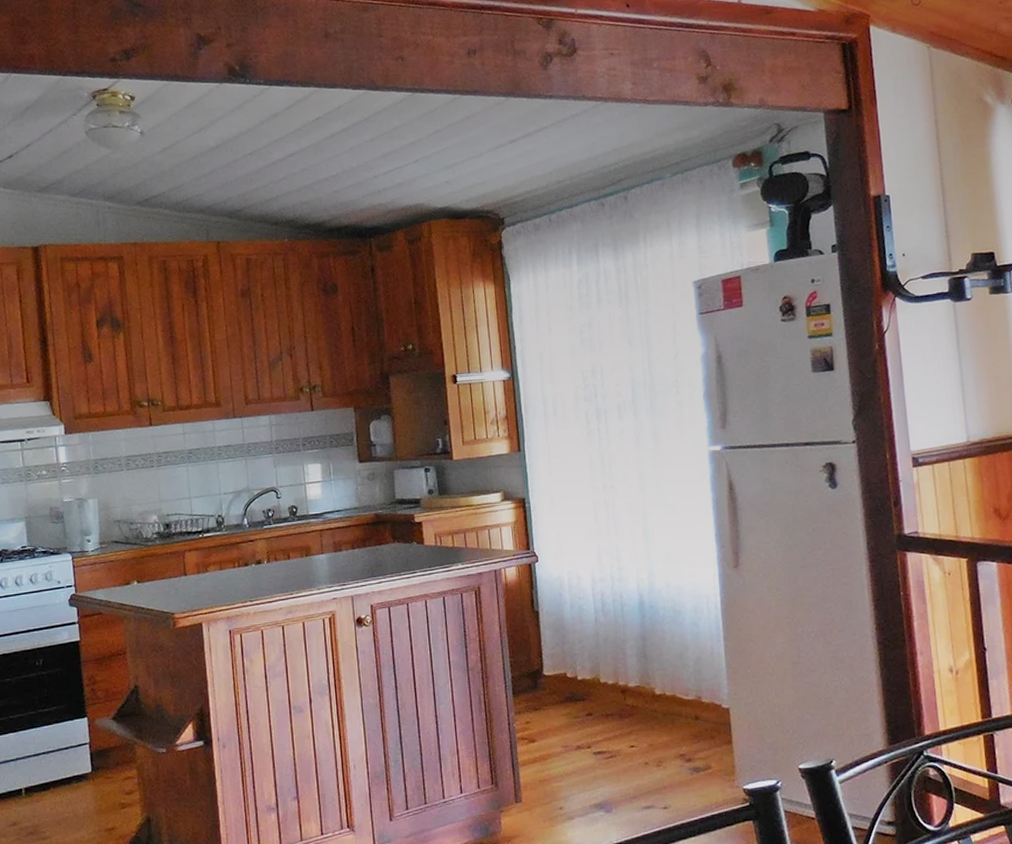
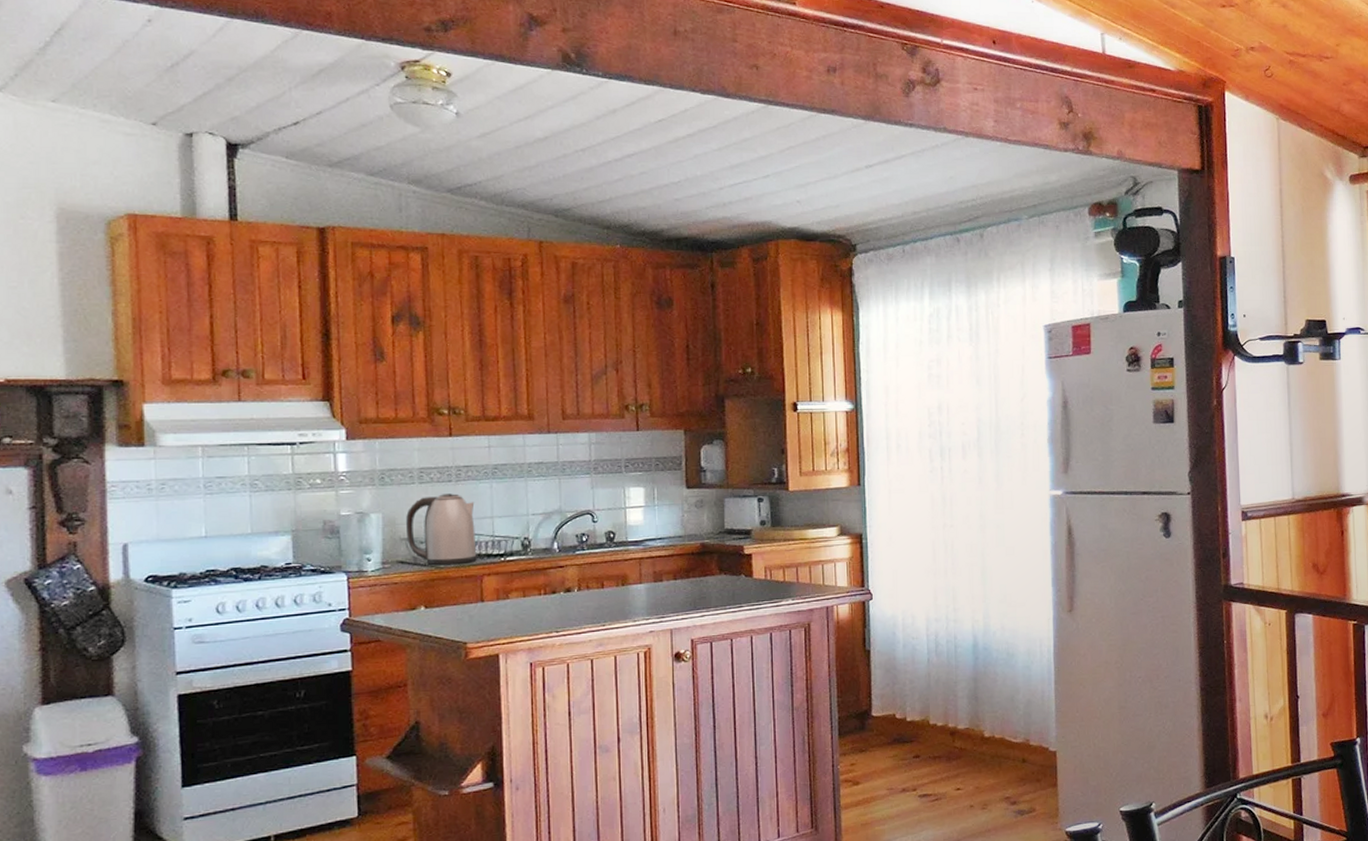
kettle: none [117,478,179,545] -> present [406,493,477,566]

